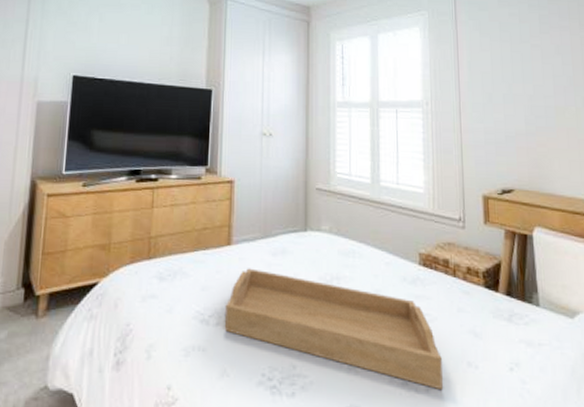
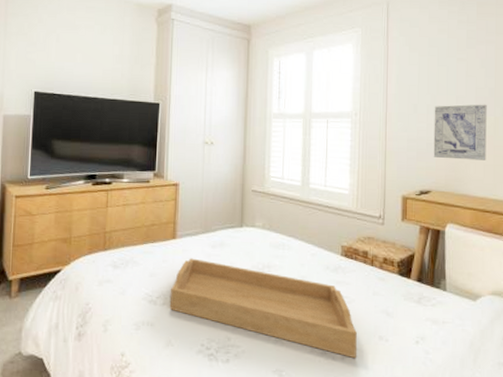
wall art: none [510,93,571,156] -> present [433,104,487,161]

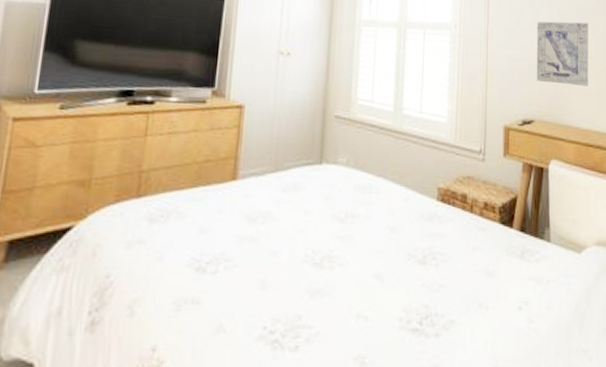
serving tray: present [169,258,357,359] -> none [223,206,454,335]

